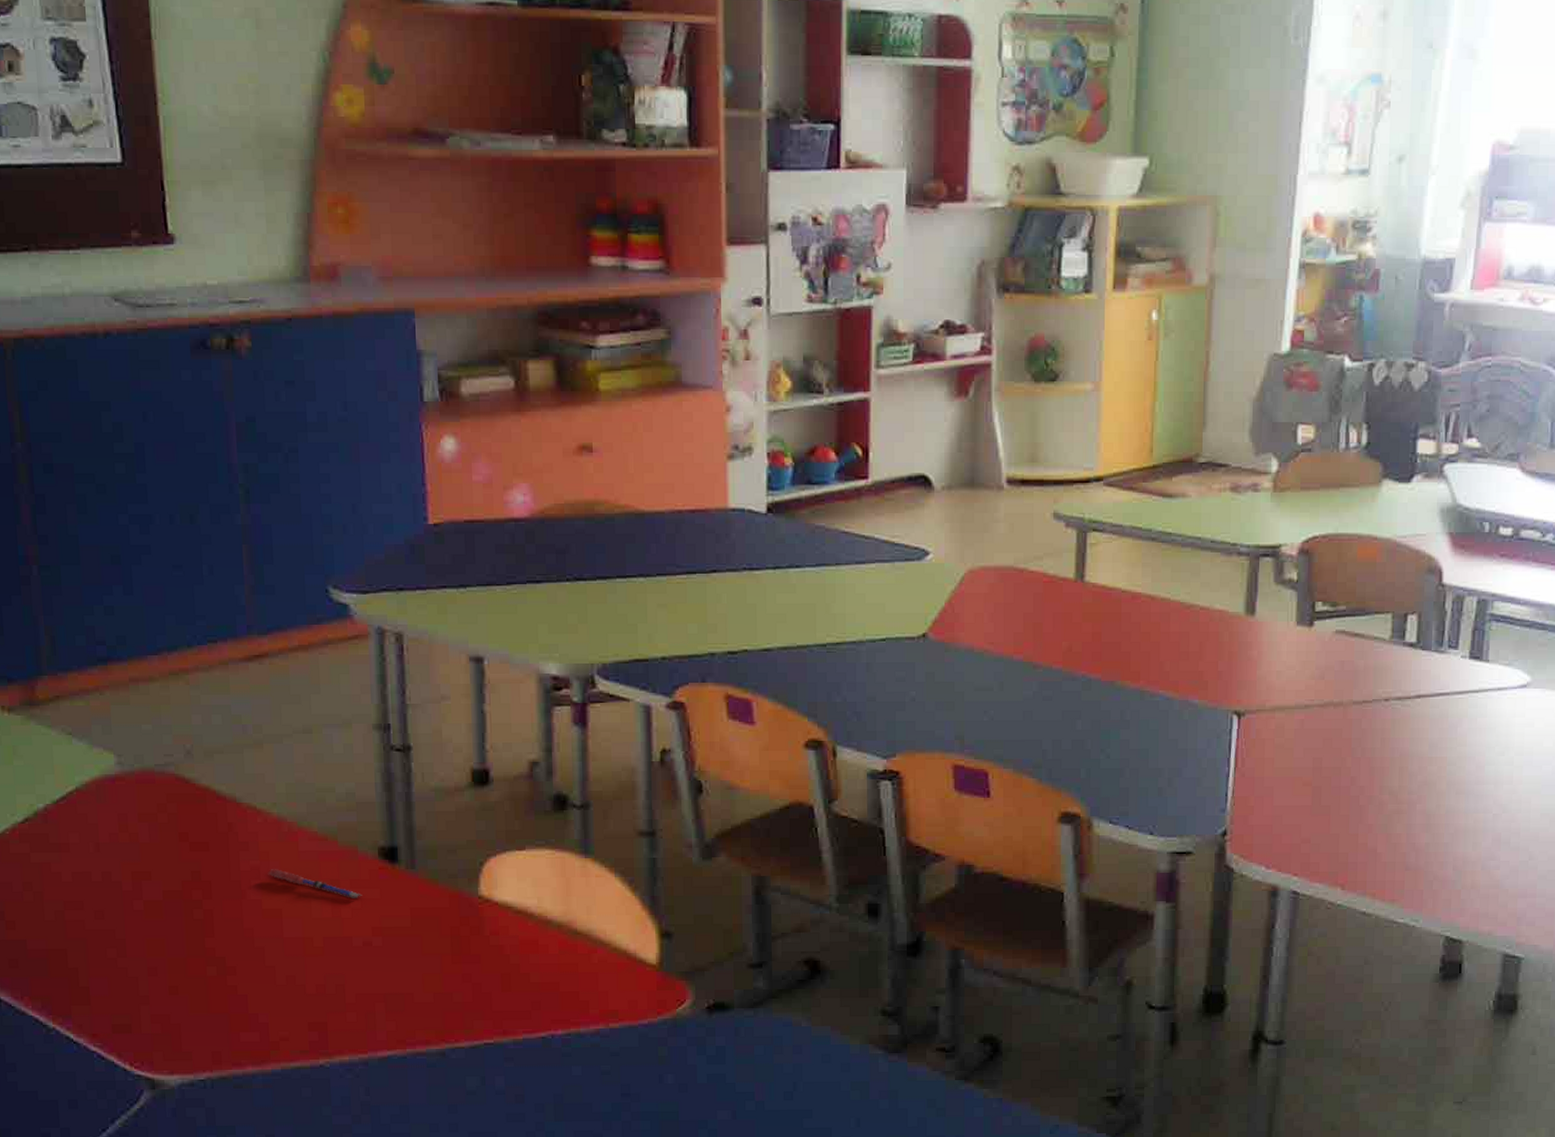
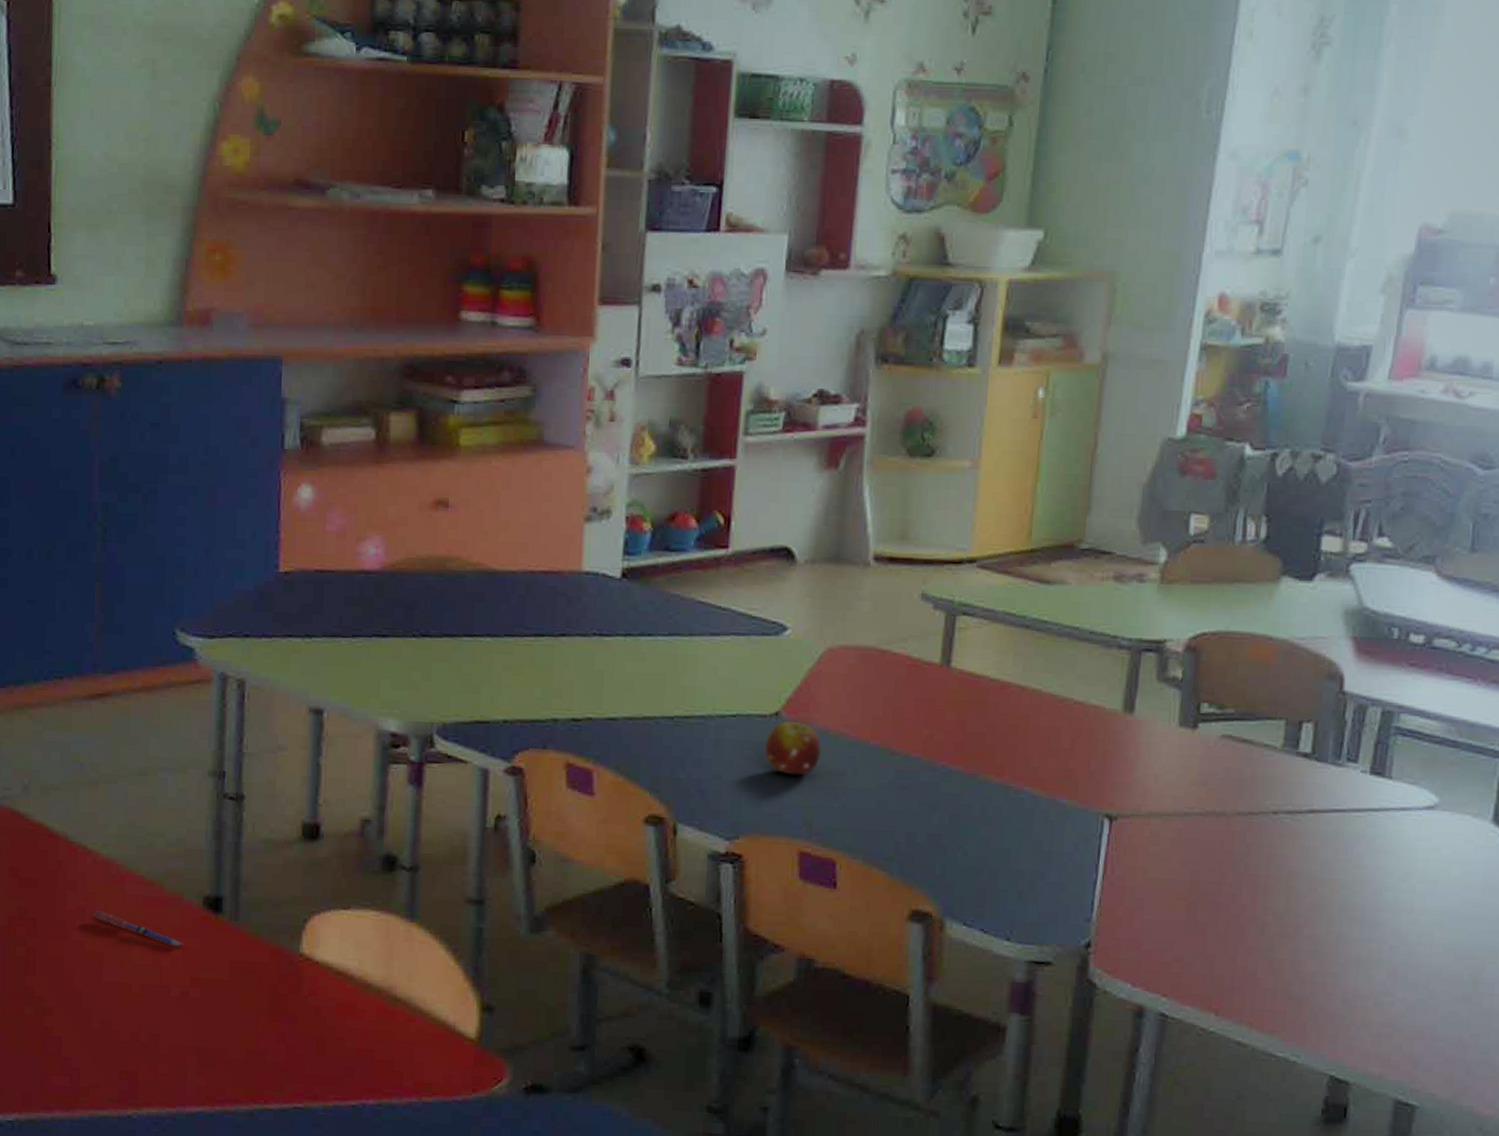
fruit: none [914,641,968,693] -> present [764,720,822,776]

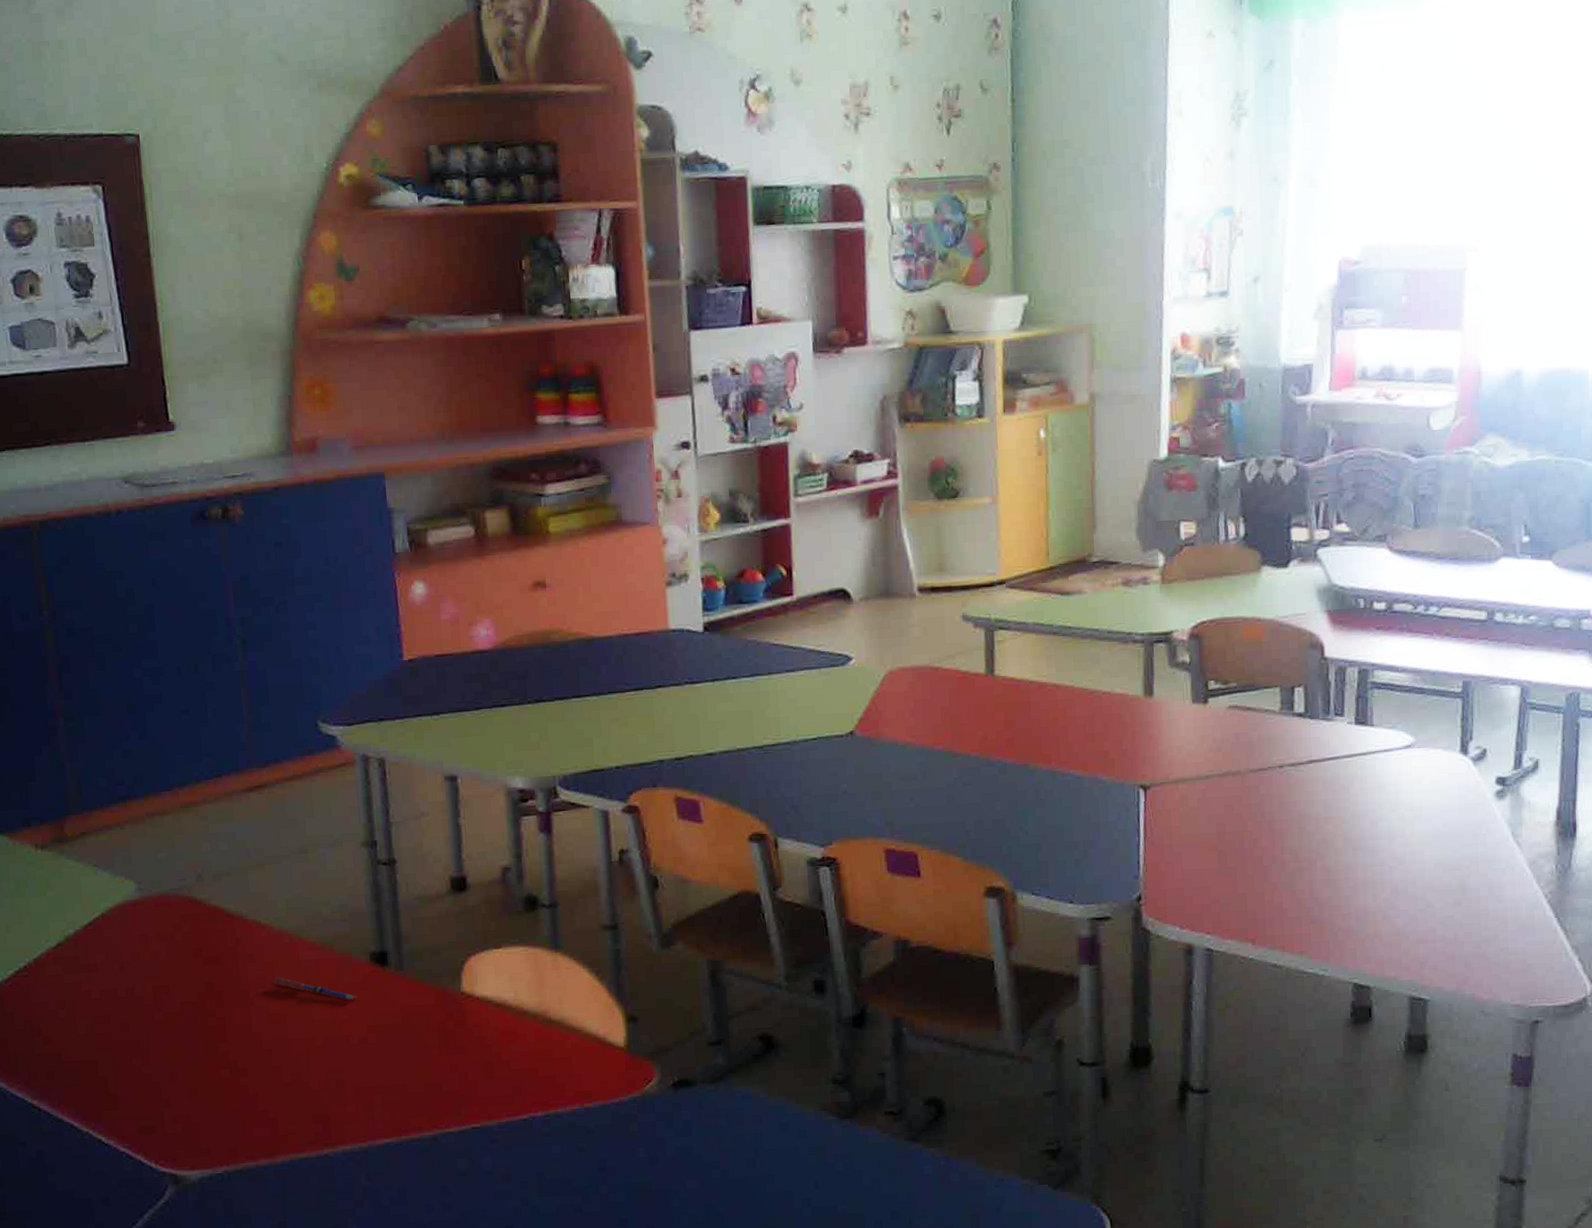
fruit: present [764,720,822,776] -> none [844,738,894,784]

